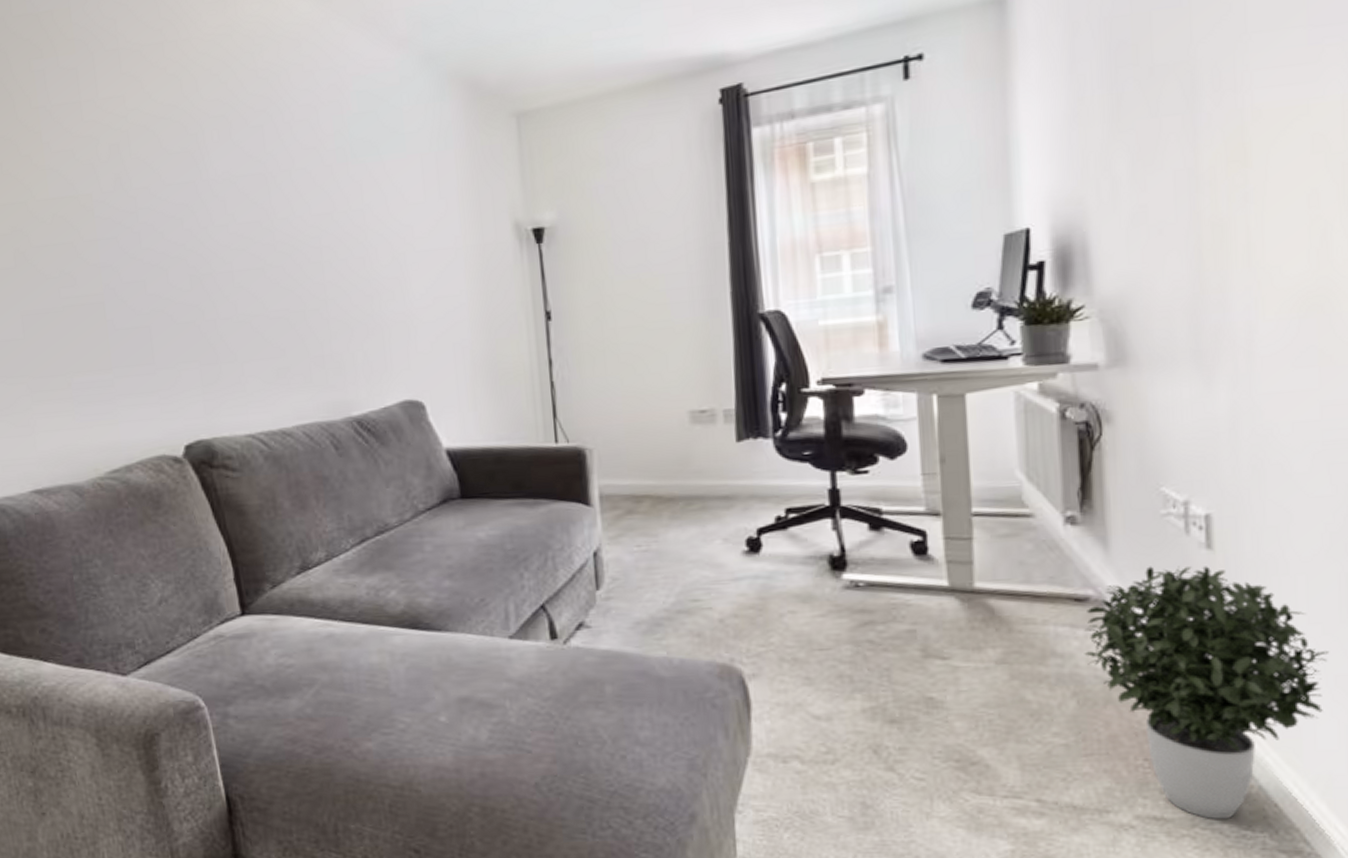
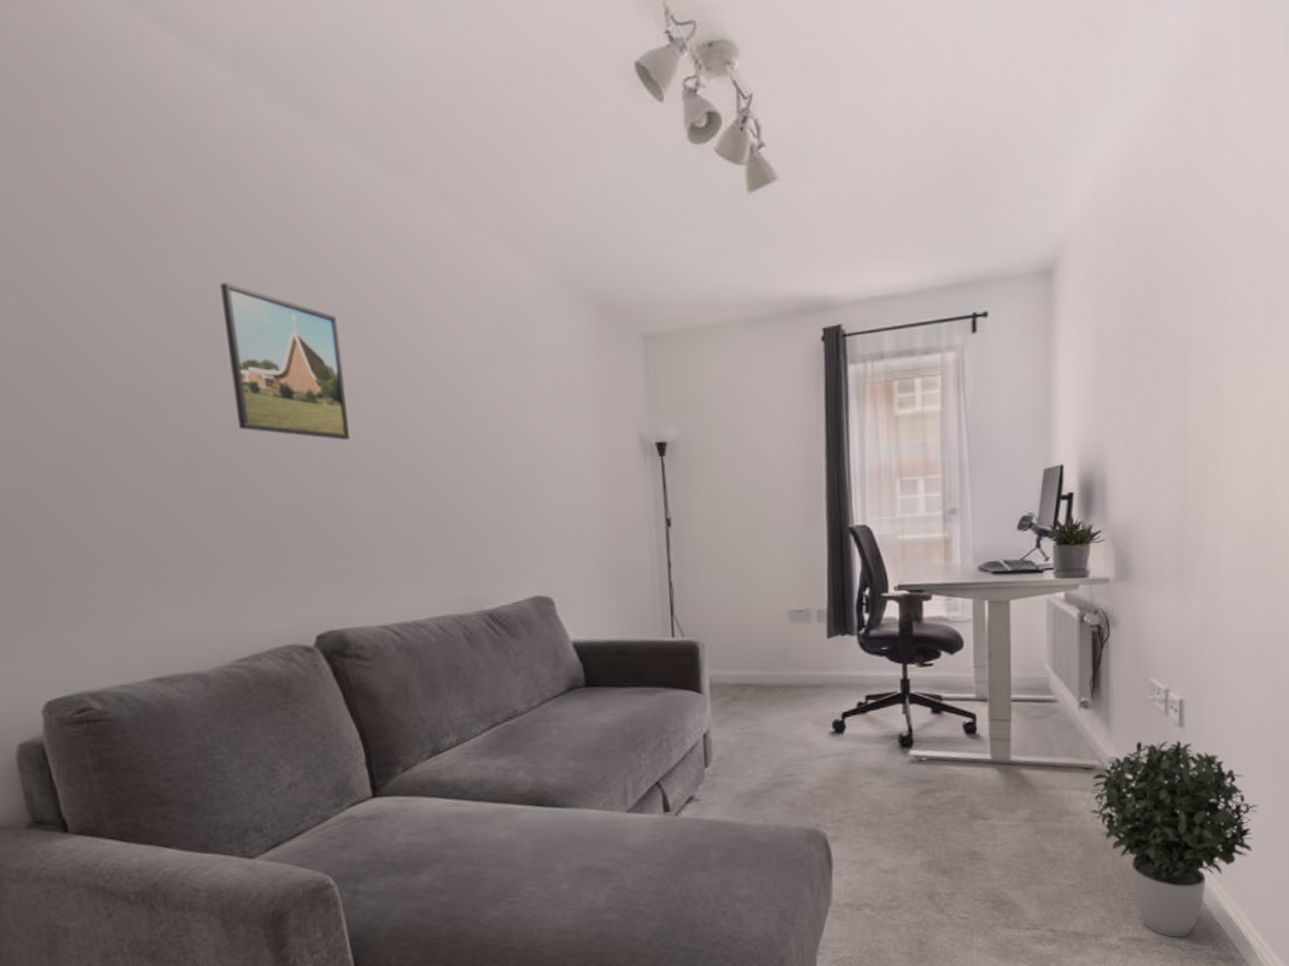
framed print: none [92,94,216,244] -> present [220,282,351,440]

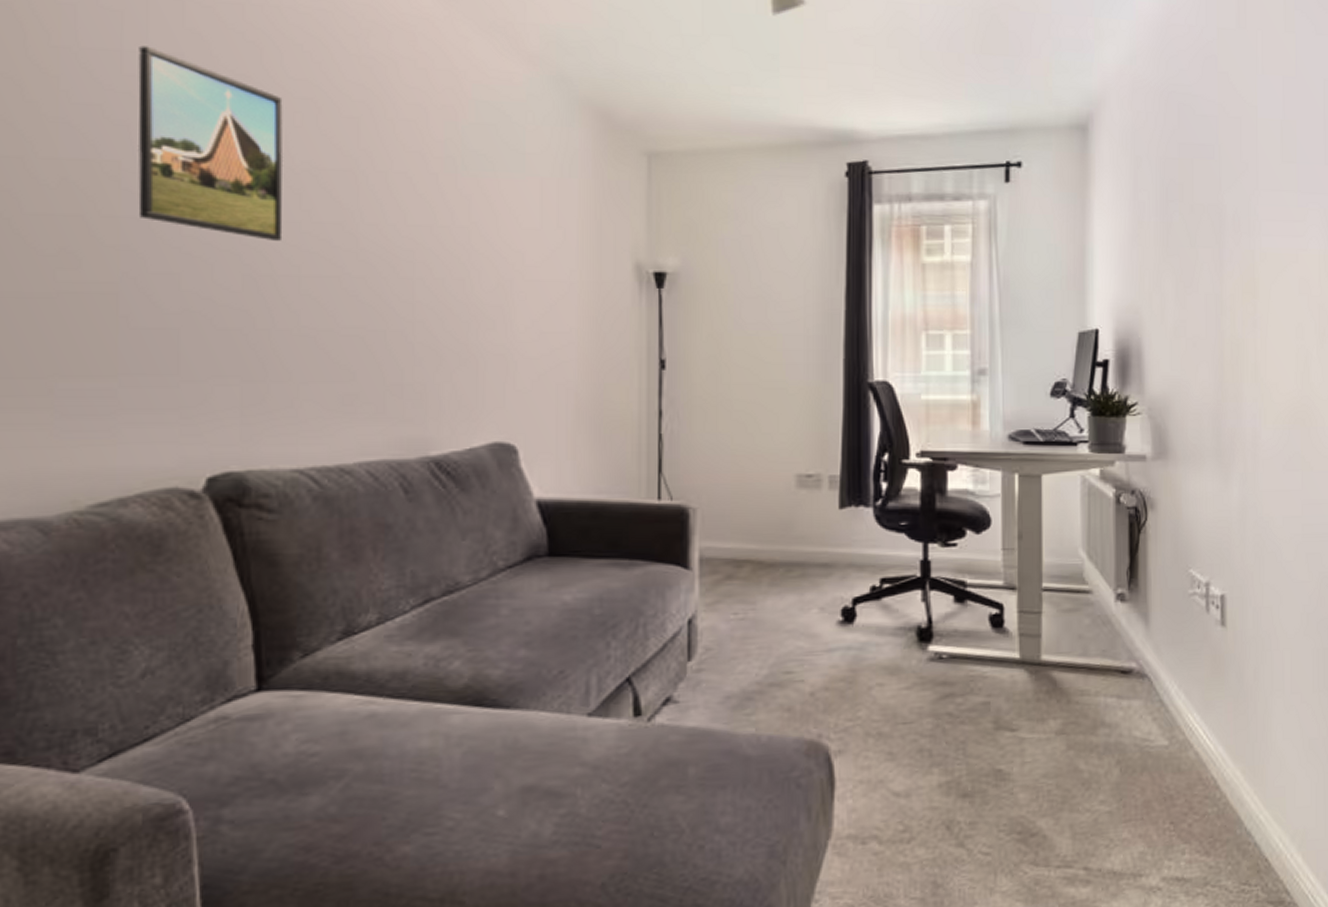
potted plant: present [1089,740,1259,937] -> none [1127,641,1306,877]

